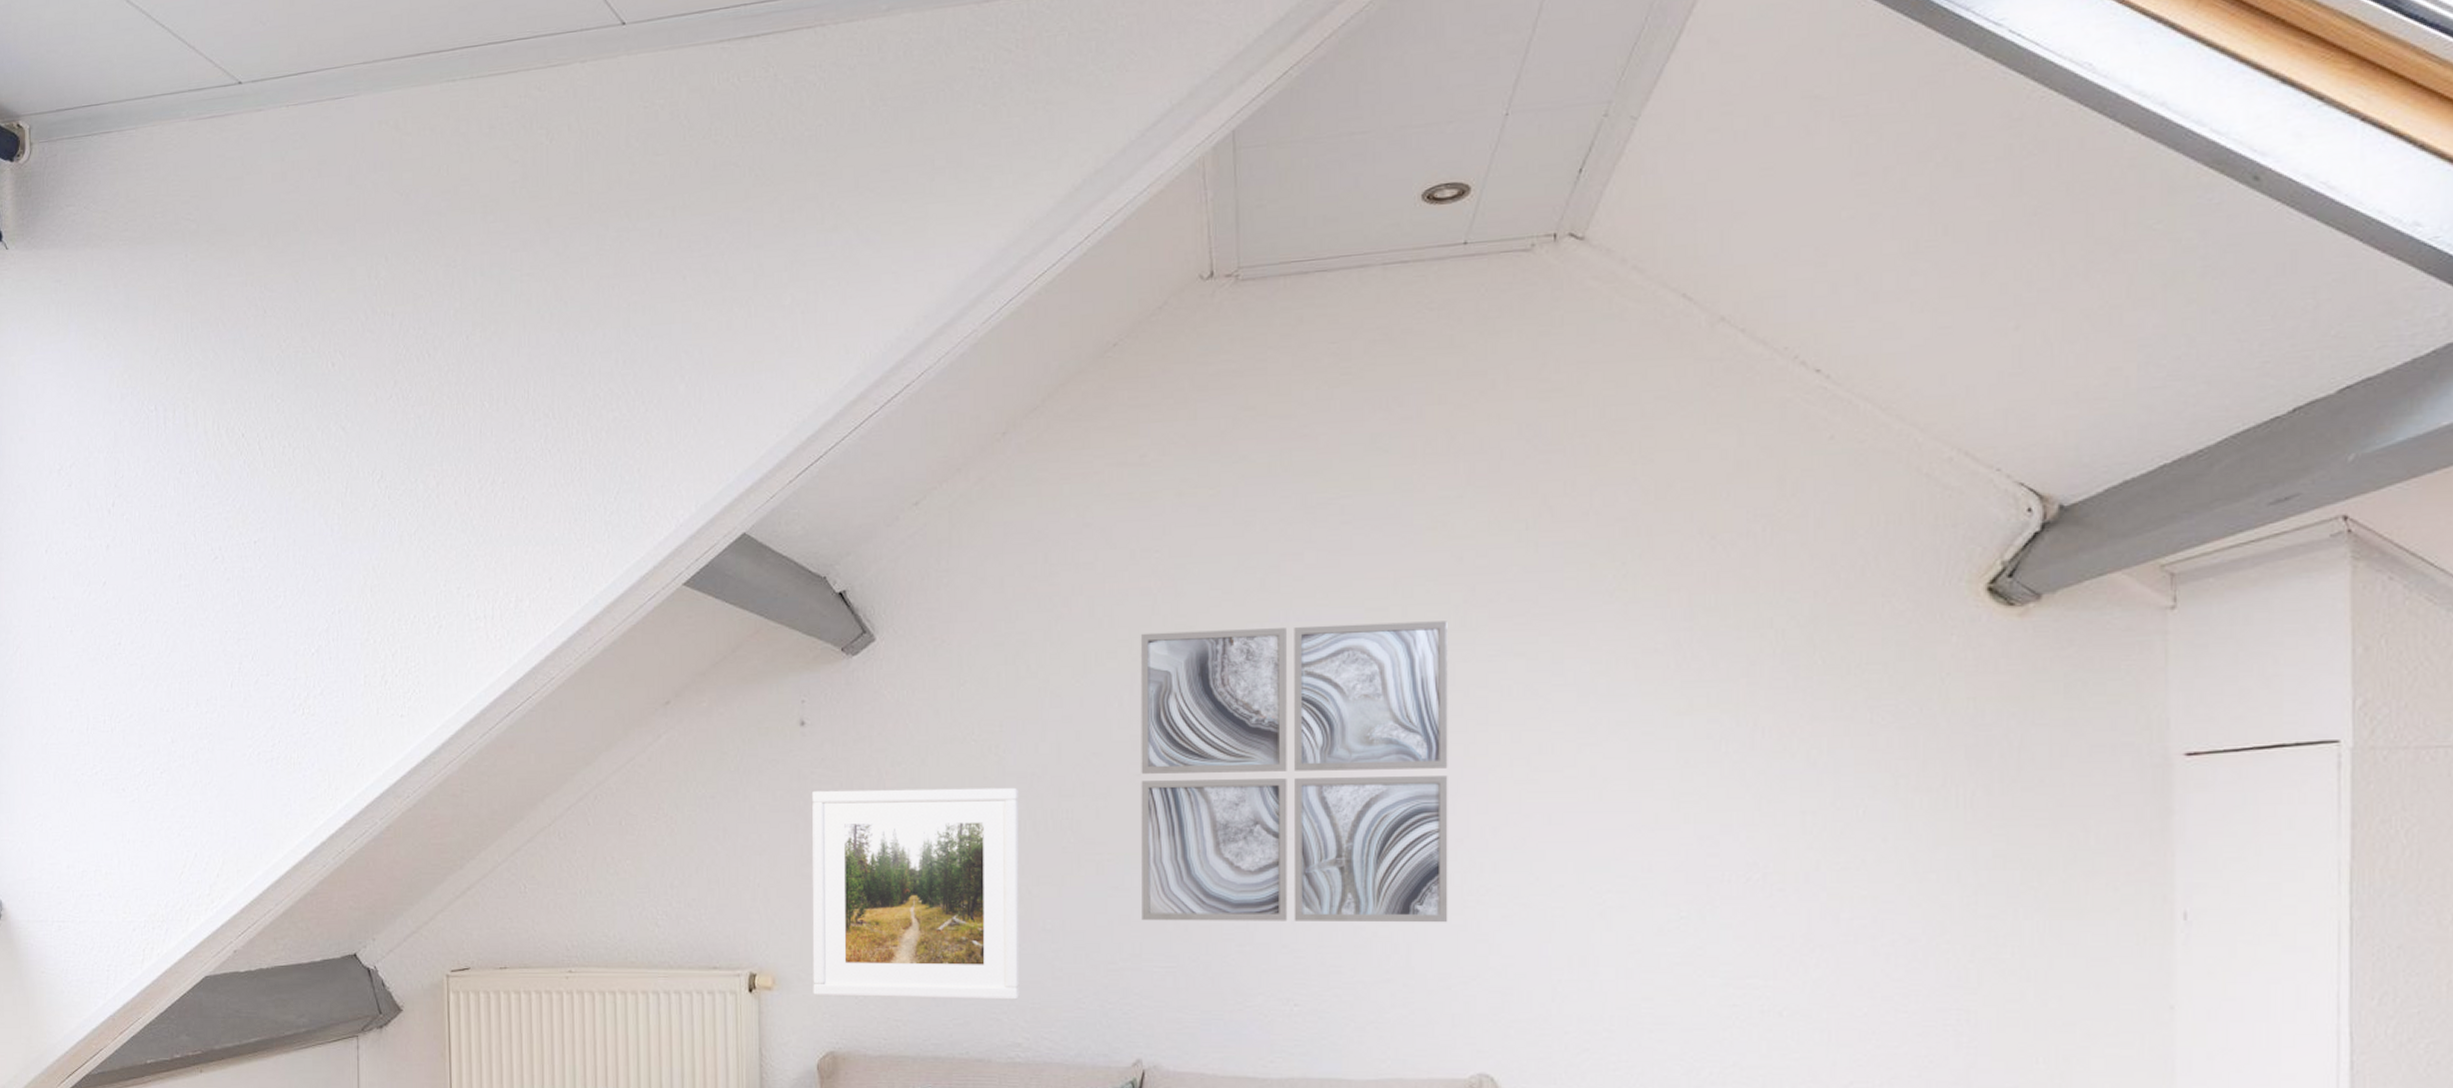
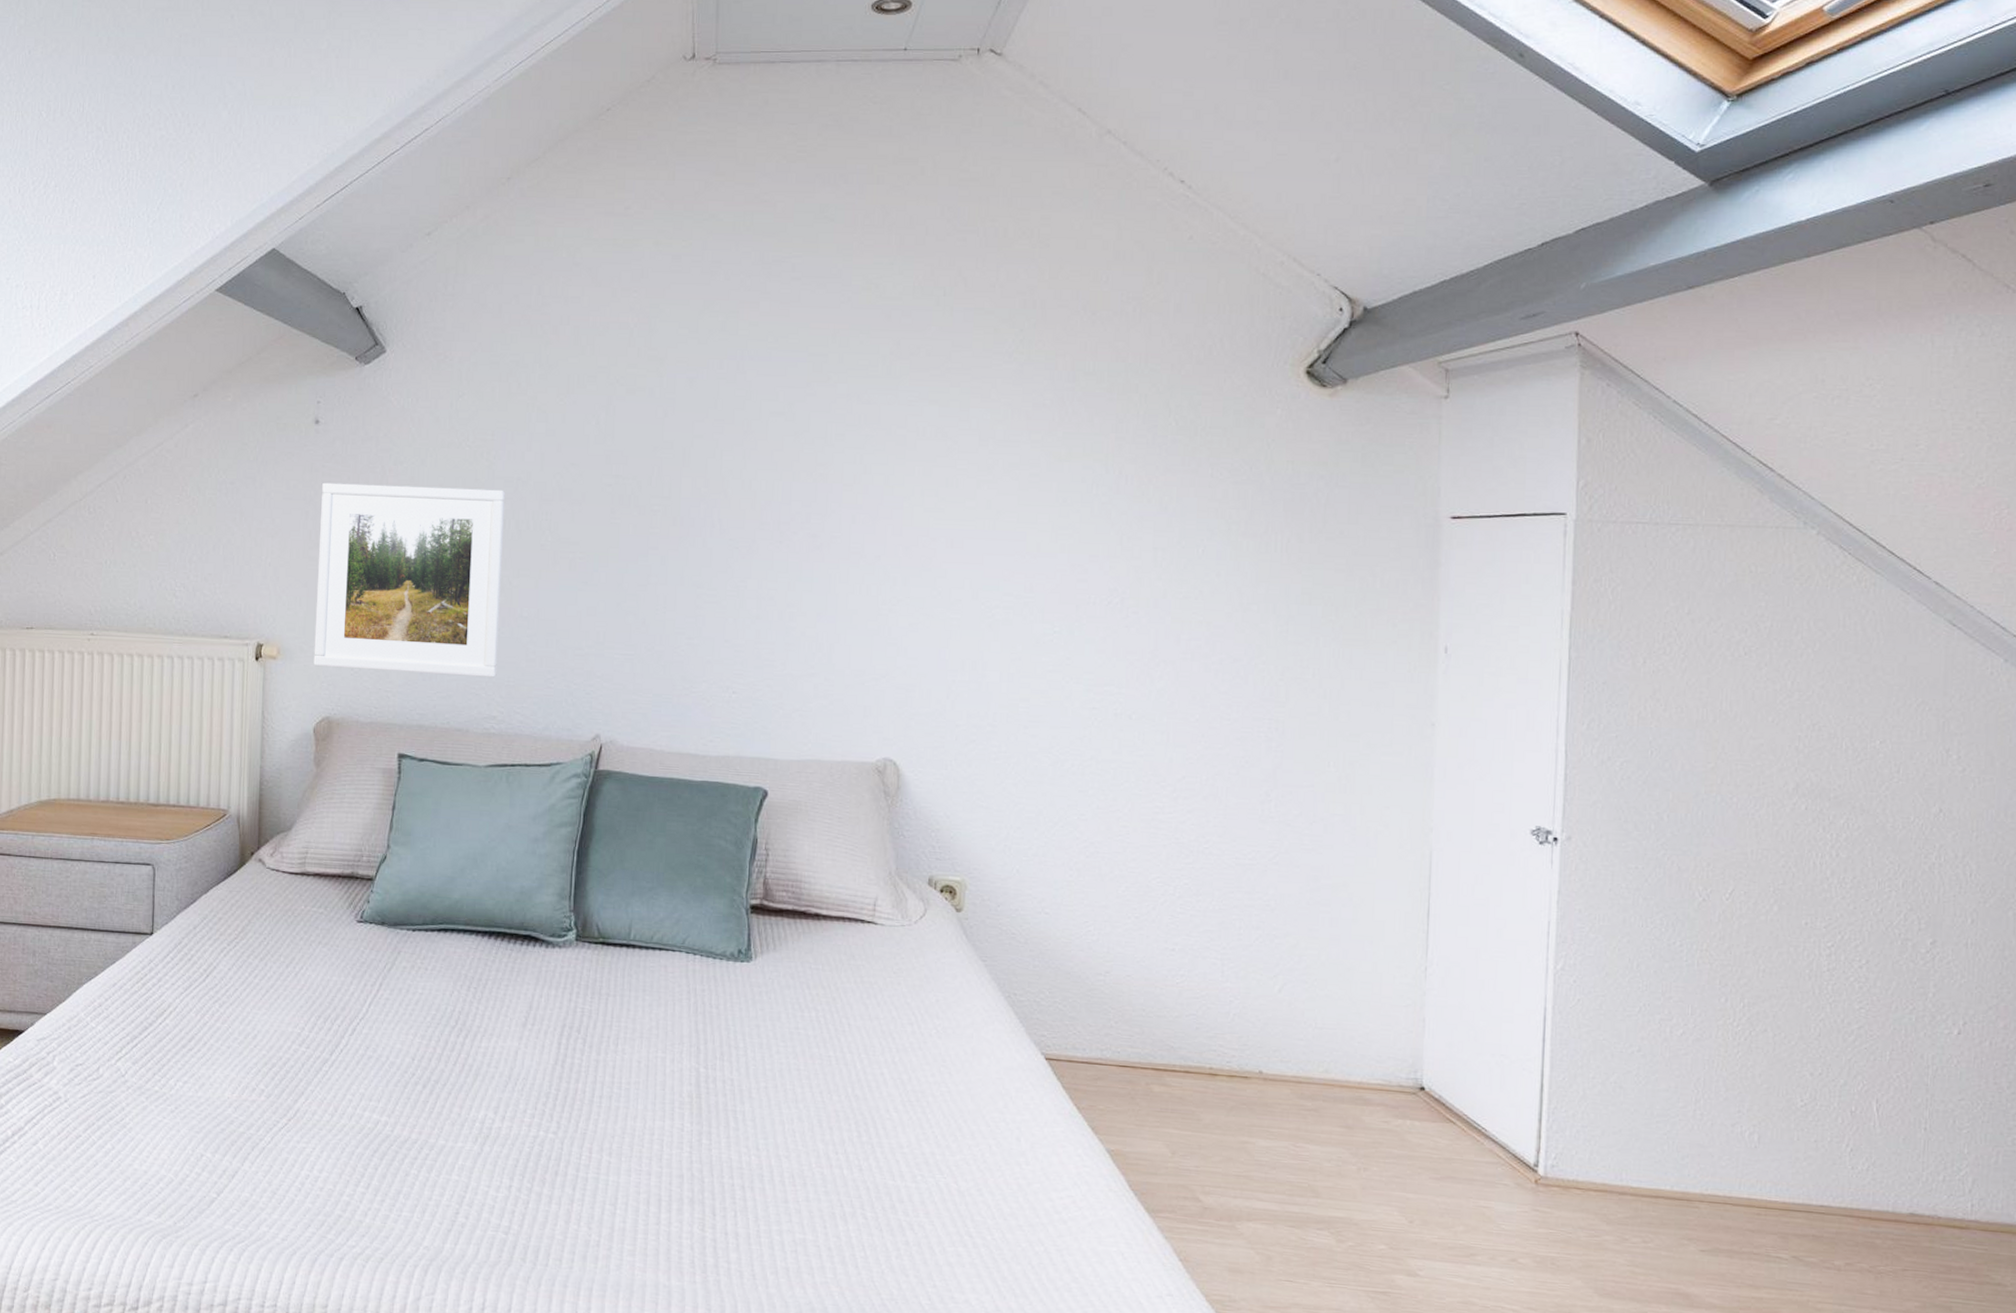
wall art: present [1140,621,1448,923] -> none [606,362,876,627]

